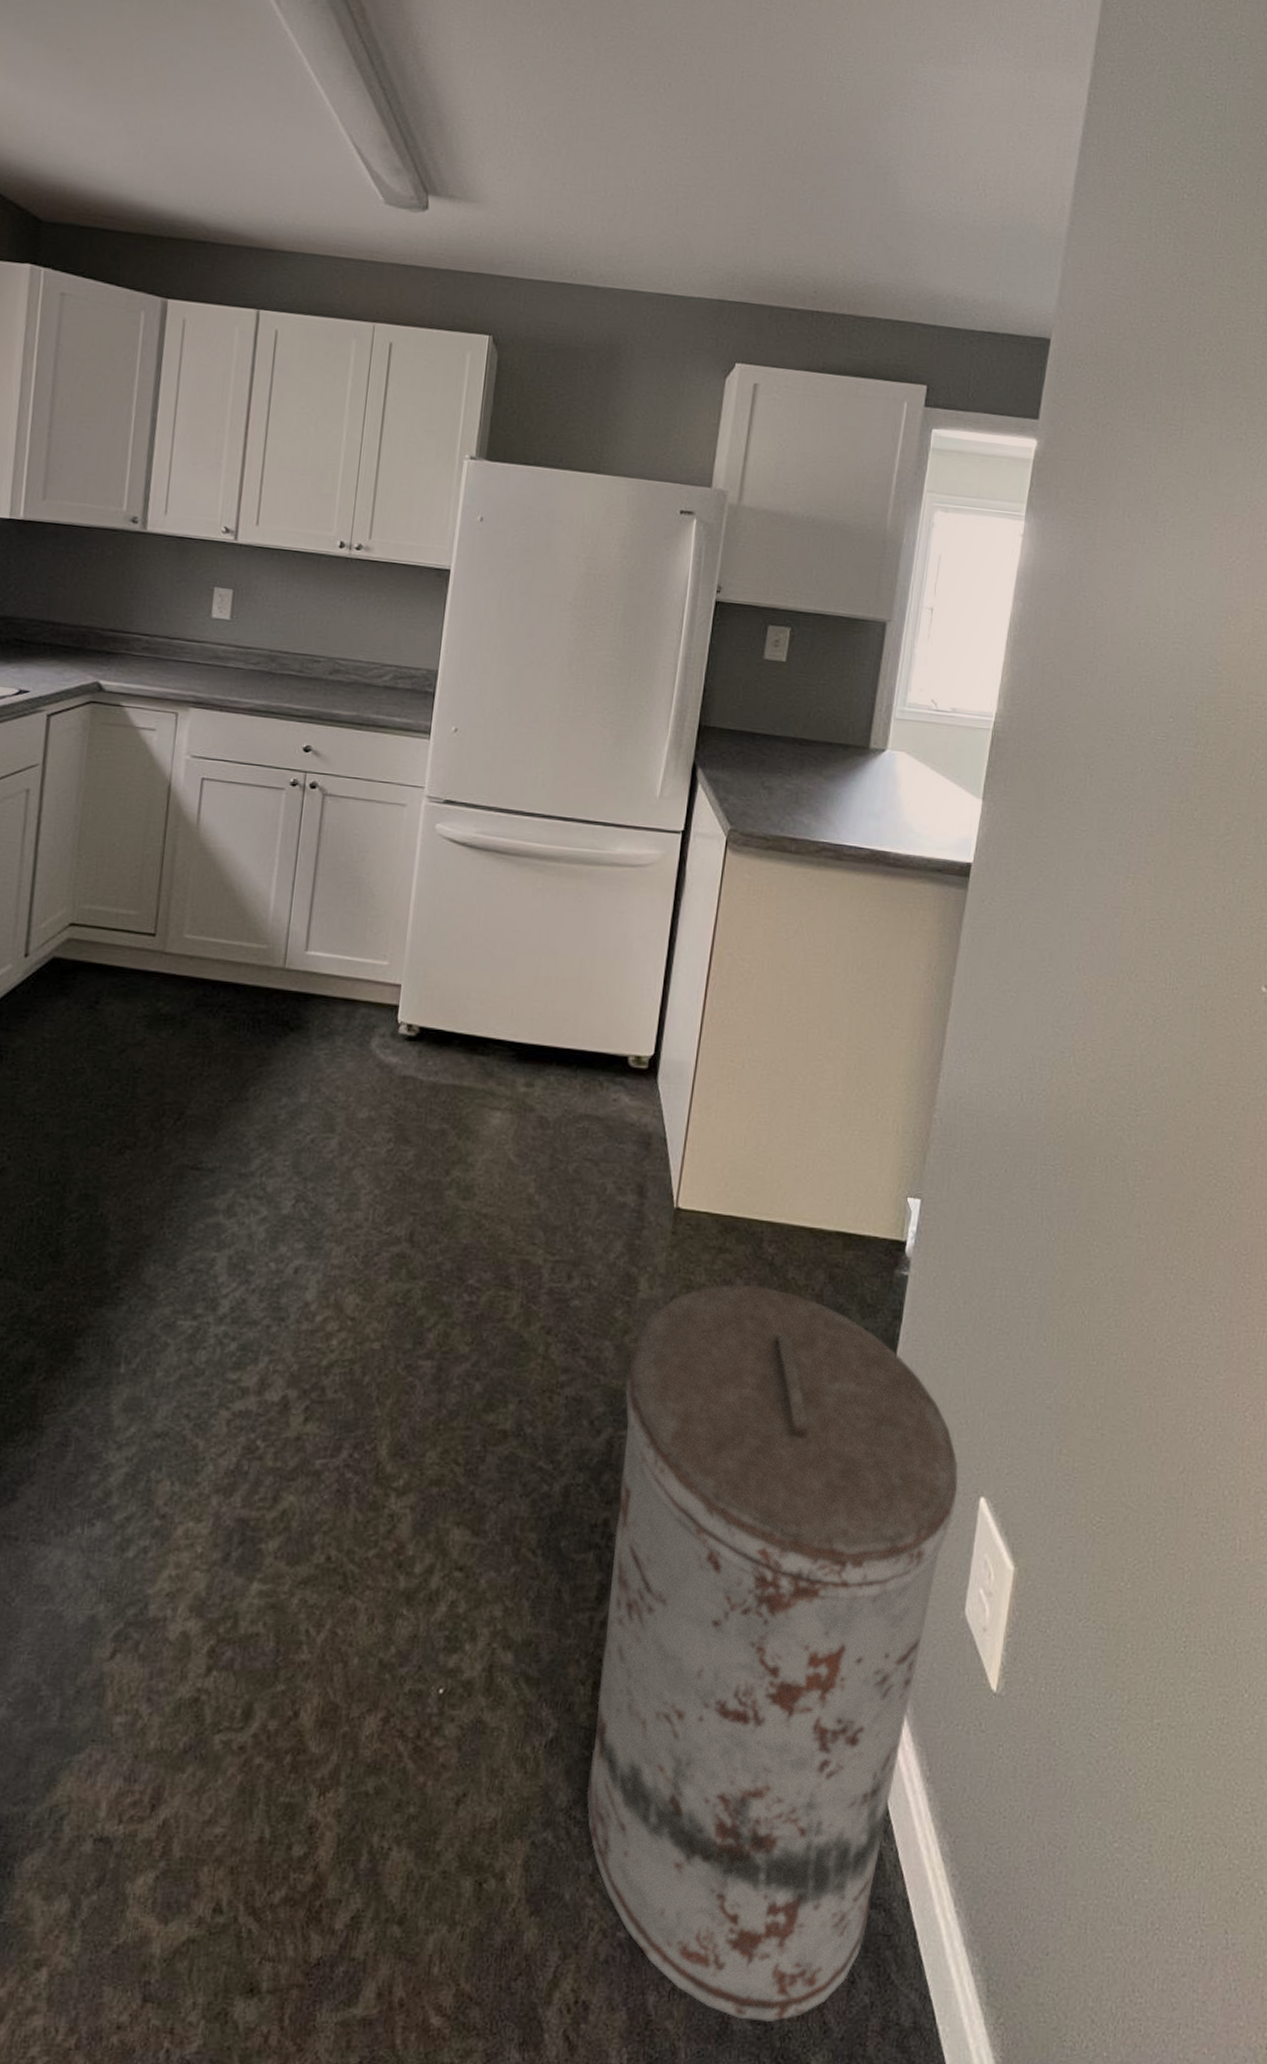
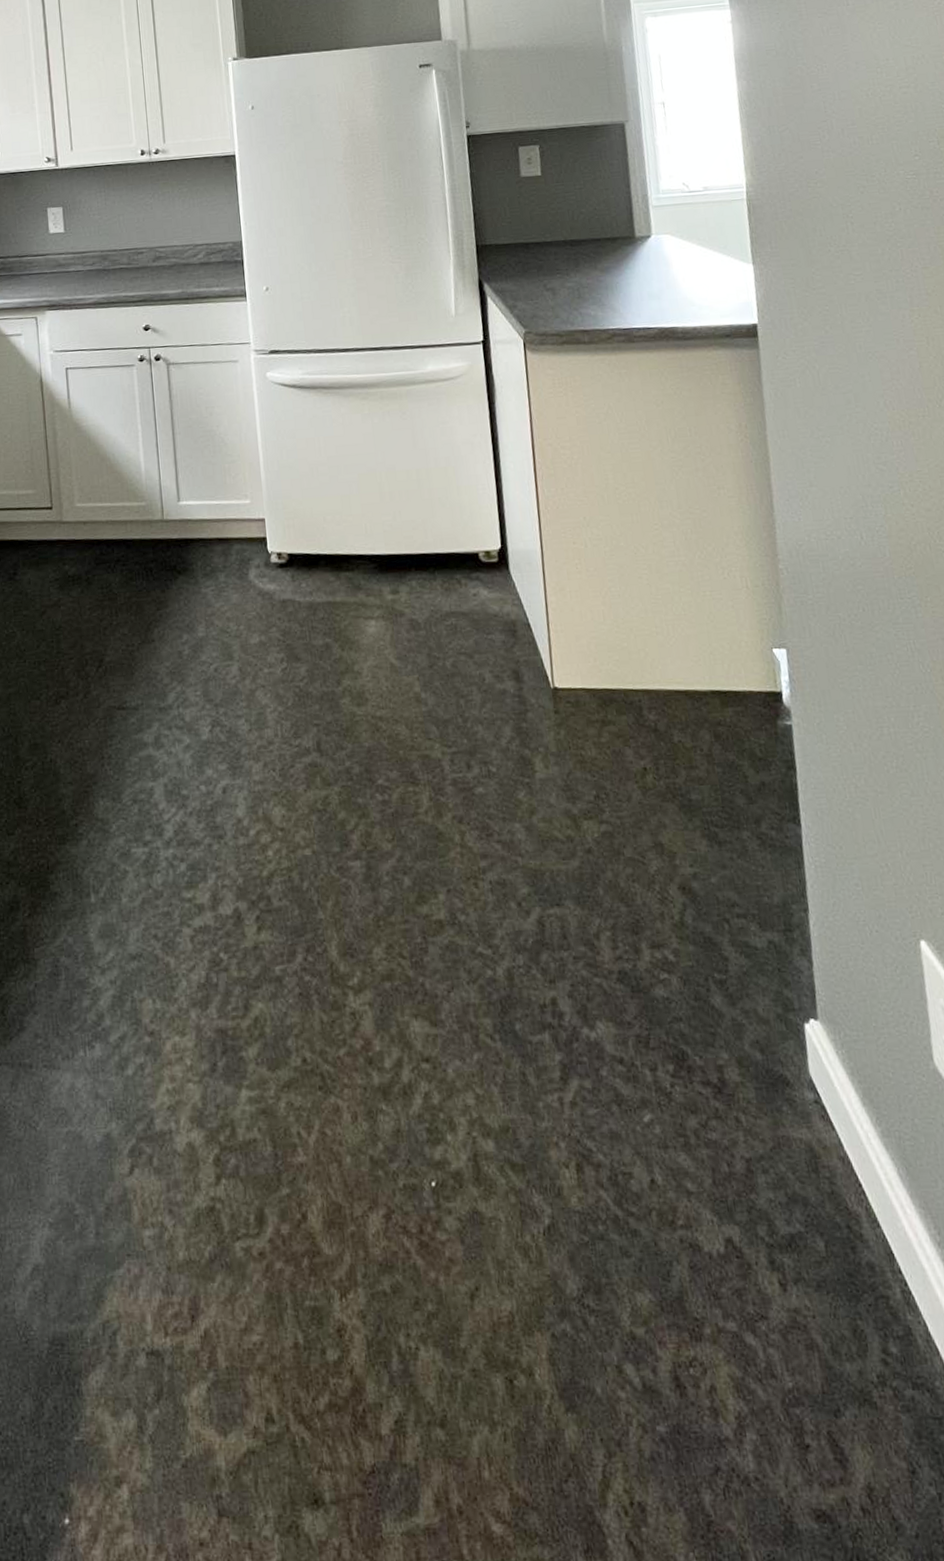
trash can: present [586,1284,959,2023] -> none [541,753,914,1521]

